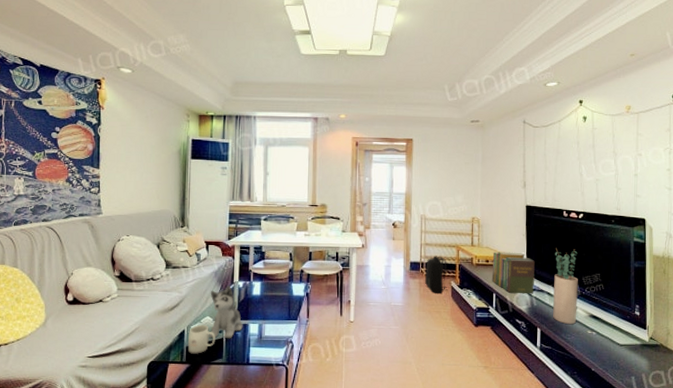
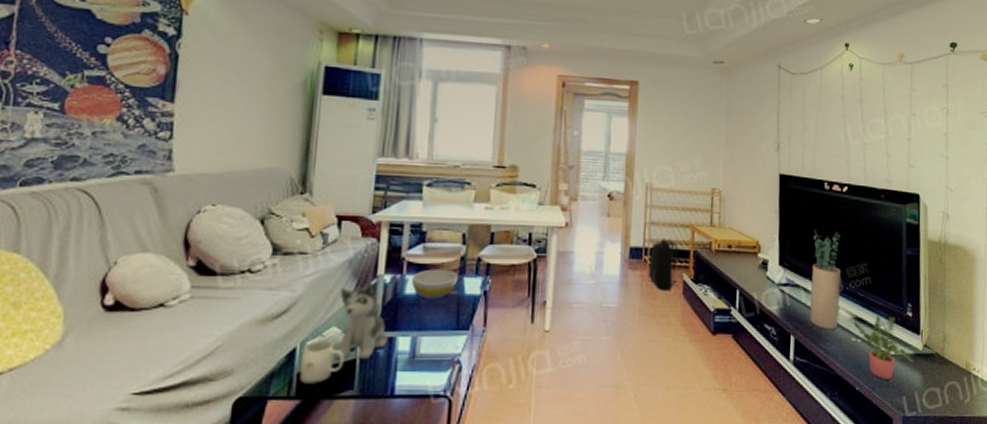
bowl: none [257,277,289,299] -> present [412,269,459,300]
books: present [491,251,535,294] -> none [735,234,789,291]
potted plant: none [588,314,642,363] -> present [852,315,914,379]

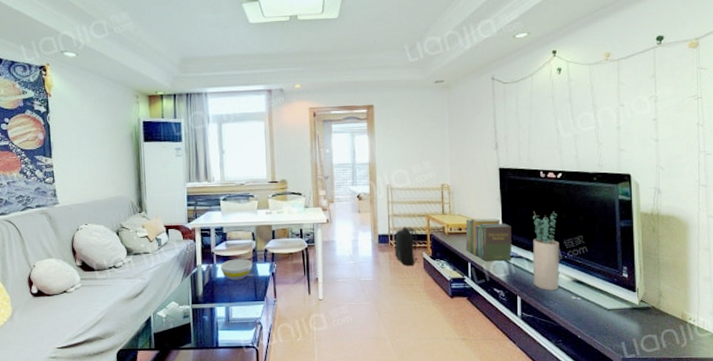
mug: present [299,338,345,384] -> none [154,310,183,340]
plush toy: present [334,280,388,360] -> none [173,269,209,323]
books: none [735,234,789,291] -> present [465,218,512,262]
potted plant: present [852,315,914,379] -> none [572,277,631,329]

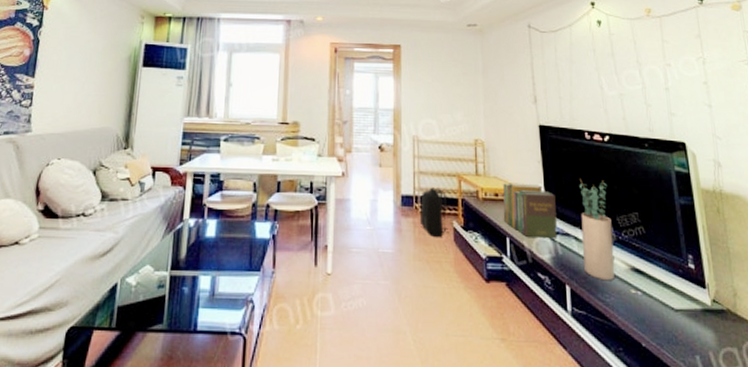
bowl: present [221,259,253,281] -> none [212,214,251,242]

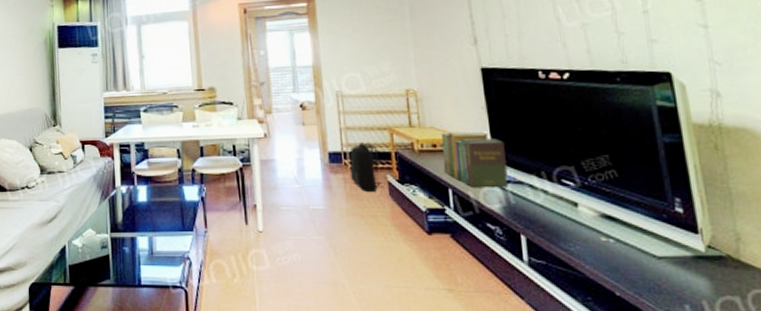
vase: present [579,178,615,281] -> none [533,122,581,229]

